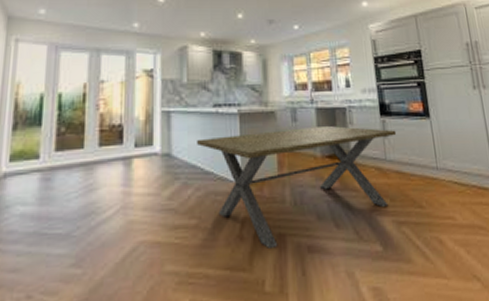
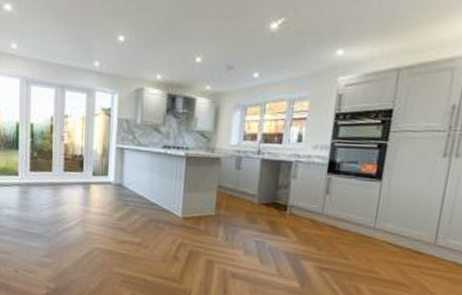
dining table: present [197,125,397,248] -> none [146,175,341,270]

